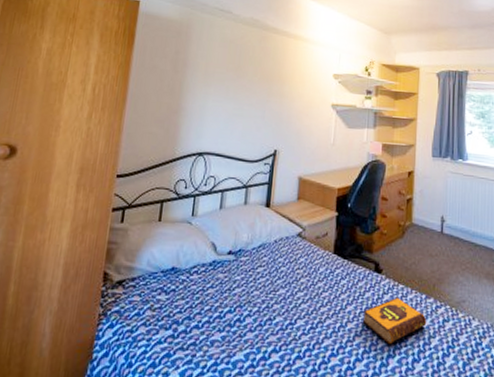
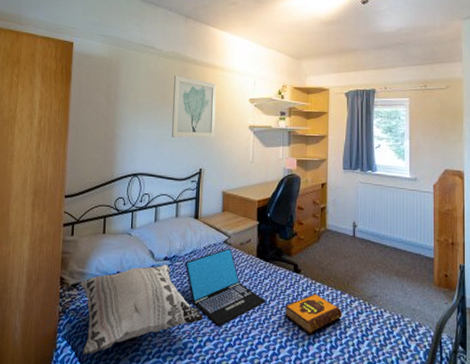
decorative pillow: none [123,259,270,368] -> present [79,264,203,355]
wall art: none [245,44,299,116] -> present [172,75,217,138]
laptop: none [251,242,342,336] -> present [184,248,266,328]

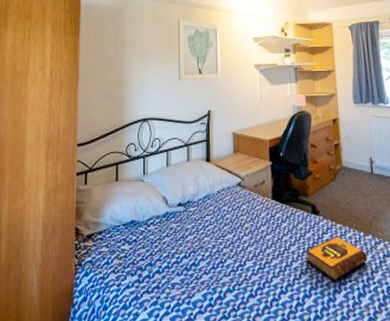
decorative pillow: present [79,264,203,355] -> none [94,210,222,311]
laptop: present [184,248,266,328] -> none [199,191,286,277]

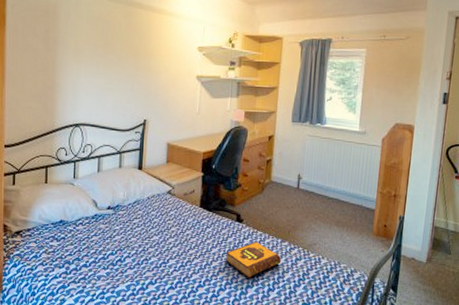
wall art: present [178,20,222,80] -> none [115,20,164,88]

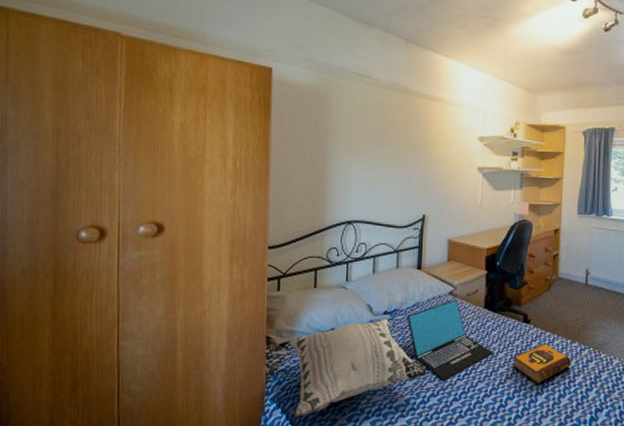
decorative pillow: none [22,213,146,296] -> present [288,318,427,418]
laptop: none [128,198,208,272] -> present [406,299,494,382]

